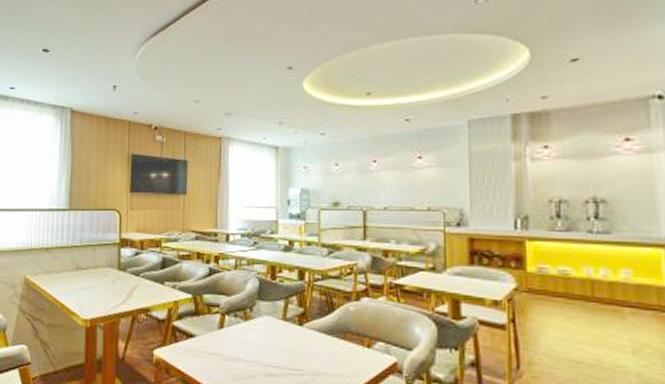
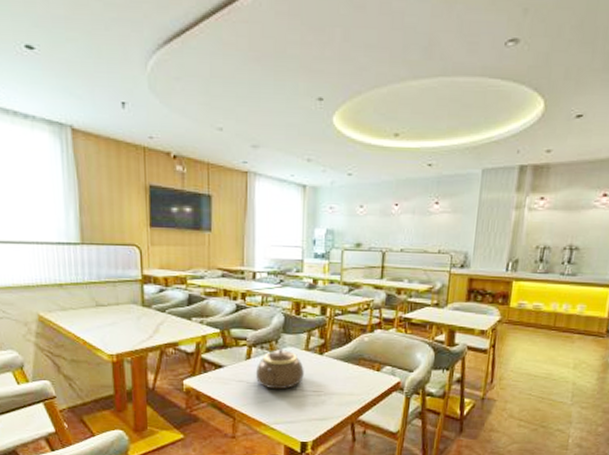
teapot: none [228,317,282,366] -> present [255,348,304,390]

